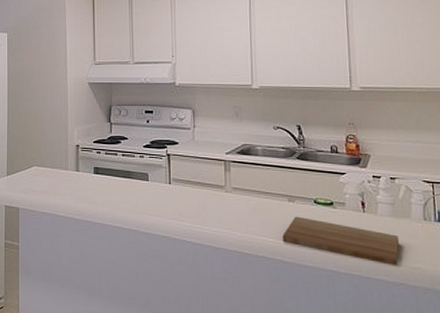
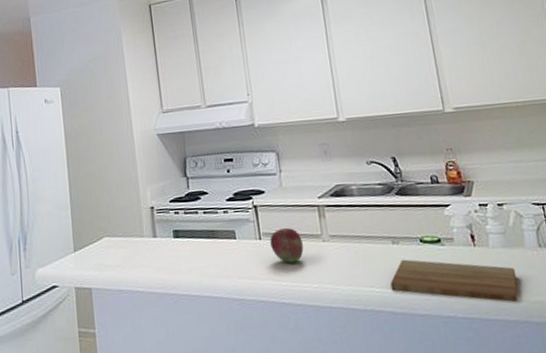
fruit: none [178,177,208,207] -> present [269,228,304,263]

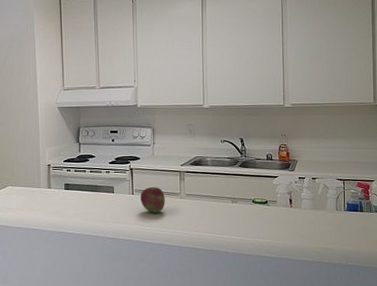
cutting board: present [390,259,519,302] -> none [227,214,317,248]

